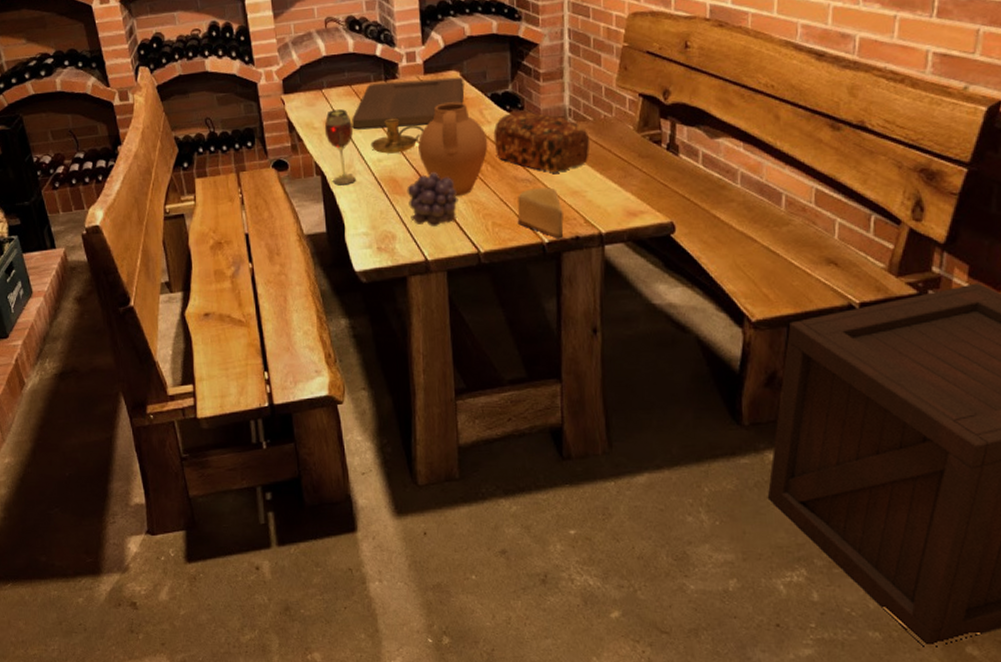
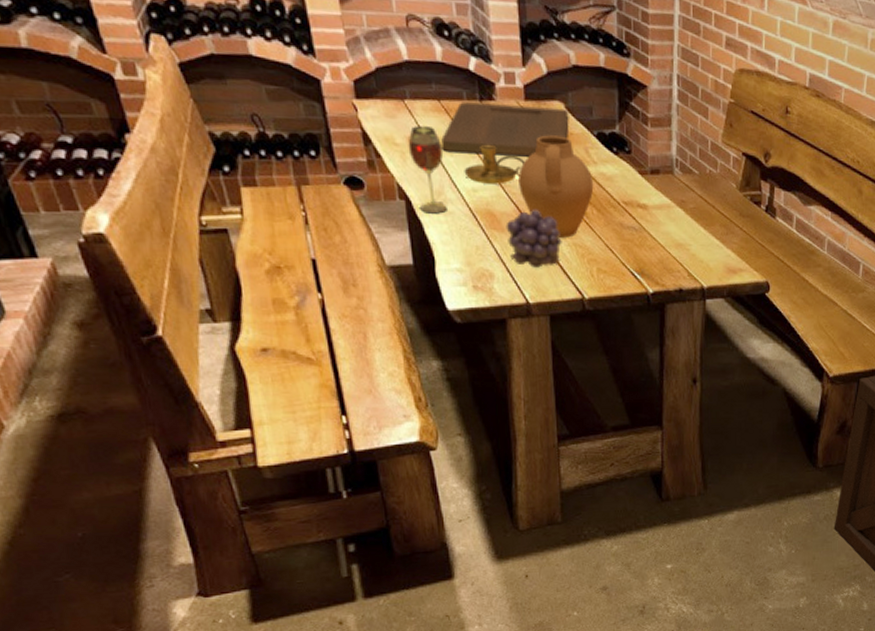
bread loaf: present [493,111,590,173] -> none [599,154,696,223]
cheese: present [517,187,564,239] -> none [622,237,668,290]

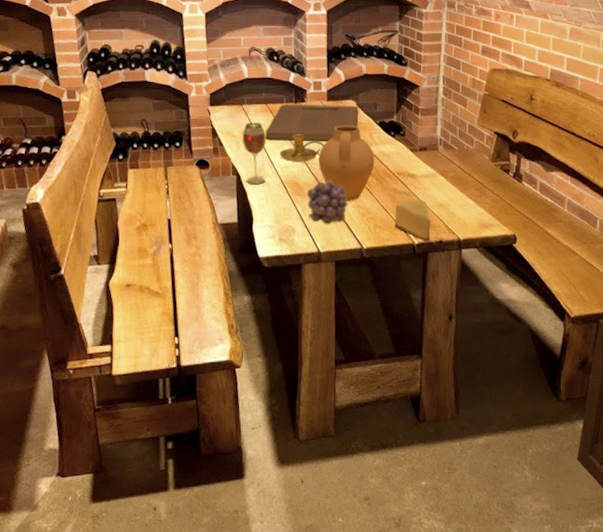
cheese: none [622,237,668,290] -> present [394,200,431,242]

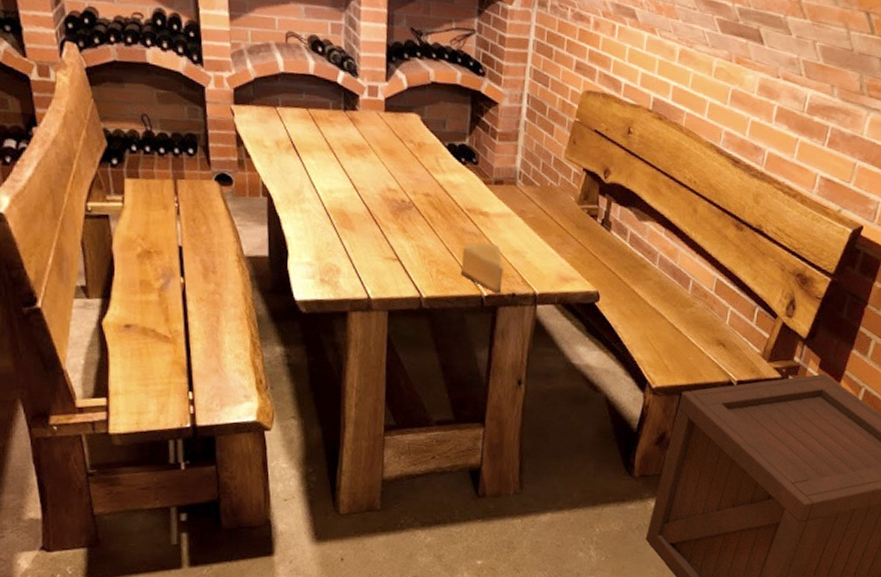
wineglass: present [242,123,266,185] -> none [275,131,307,211]
cutting board: present [265,104,359,141] -> none [305,111,424,163]
candlestick: present [279,133,325,162] -> none [323,150,380,187]
grapes: present [307,180,348,224] -> none [356,212,406,266]
jug: present [319,125,375,201] -> none [371,144,441,240]

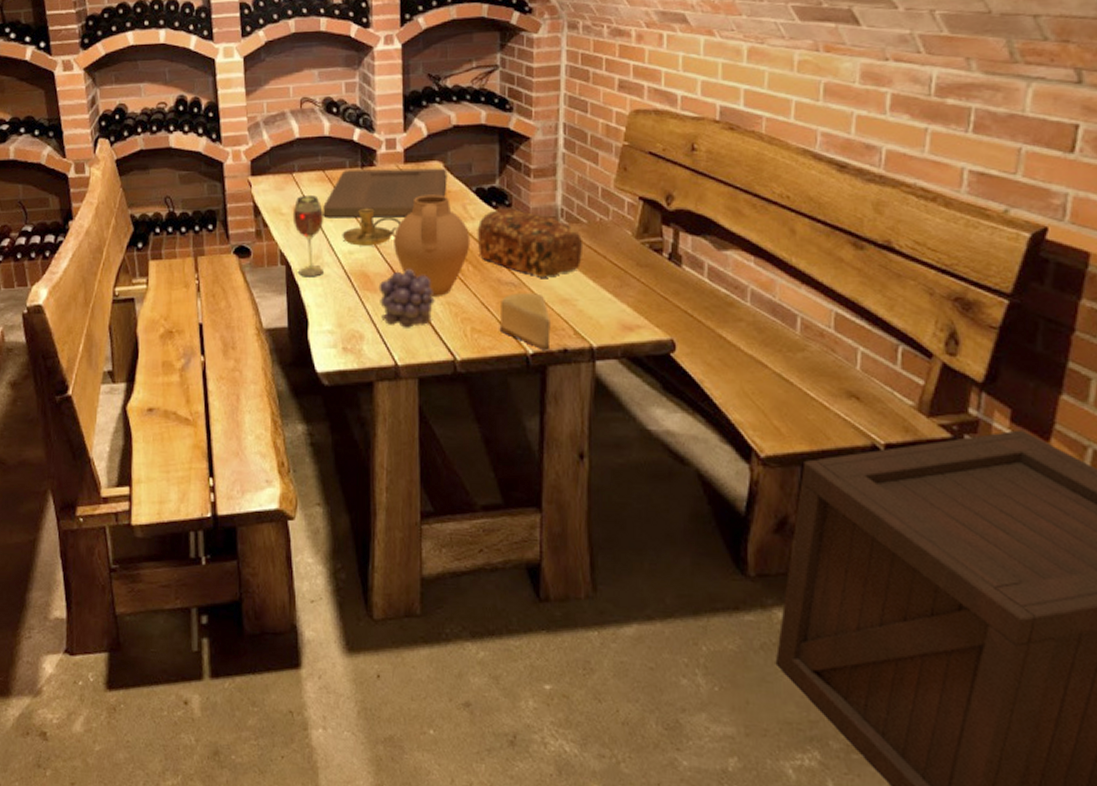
wineglass: none [275,131,307,211] -> present [292,195,324,277]
cutting board: none [305,111,424,163] -> present [323,168,447,218]
candlestick: none [323,150,380,187] -> present [342,207,402,246]
grapes: none [356,212,406,266] -> present [378,269,435,328]
jug: none [371,144,441,240] -> present [394,194,471,296]
bread loaf: none [446,165,536,231] -> present [477,208,584,278]

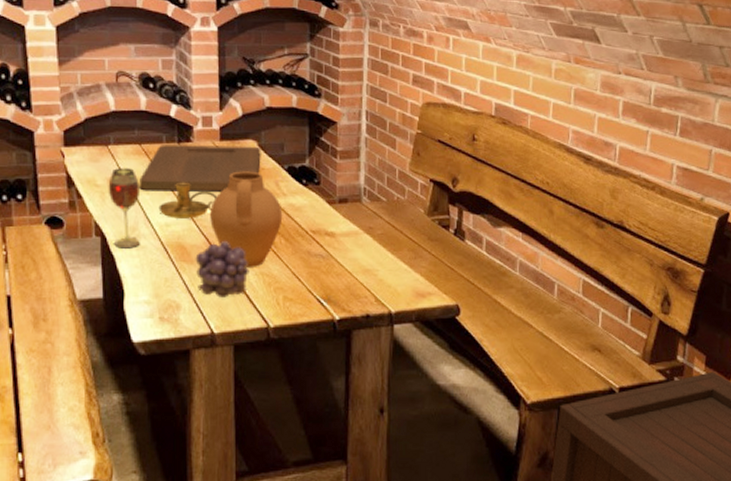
bread loaf: present [477,208,584,278] -> none [289,186,383,250]
cheese: present [499,293,551,351] -> none [309,264,355,317]

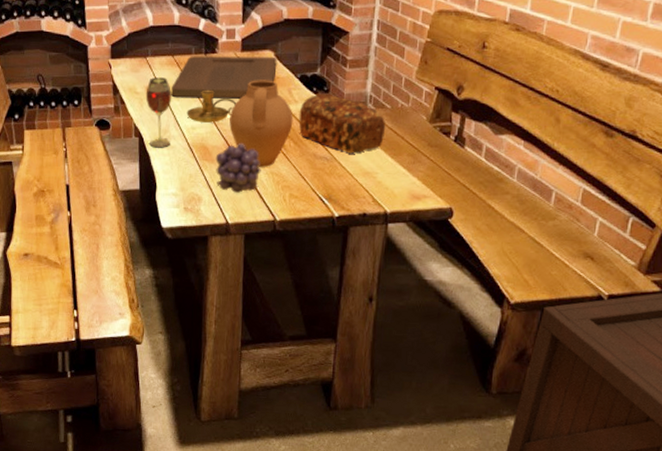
bread loaf: none [289,186,383,250] -> present [298,93,386,154]

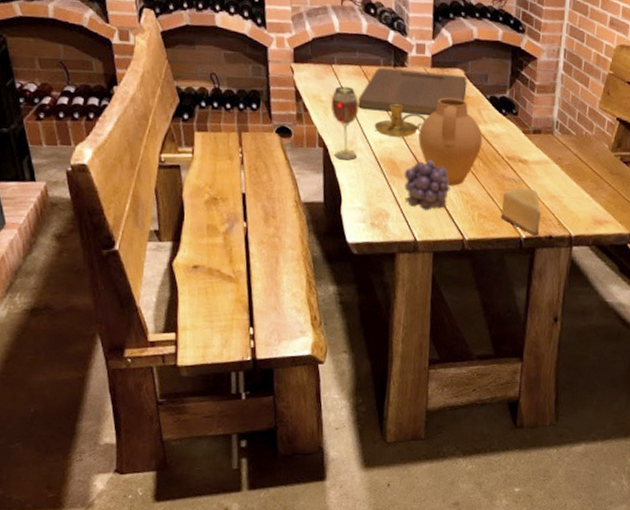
bread loaf: present [298,93,386,154] -> none [488,116,572,177]
cheese: none [312,166,354,214] -> present [501,188,541,236]

